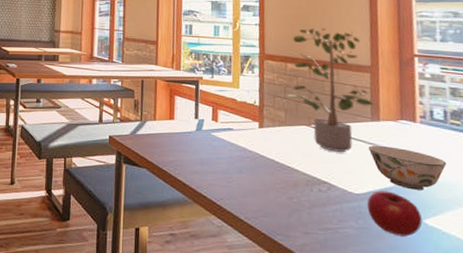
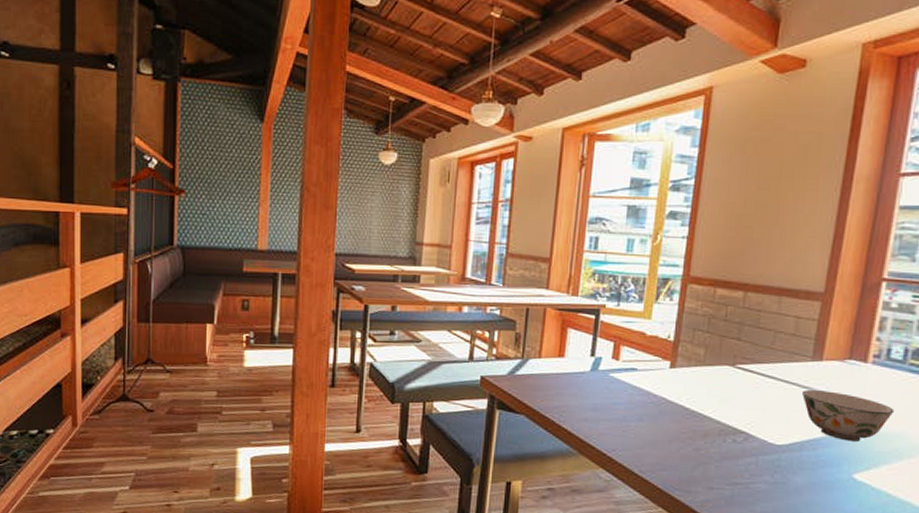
potted plant: present [285,27,374,152] -> none [708,242,819,397]
apple: present [367,191,422,237] -> none [788,442,851,493]

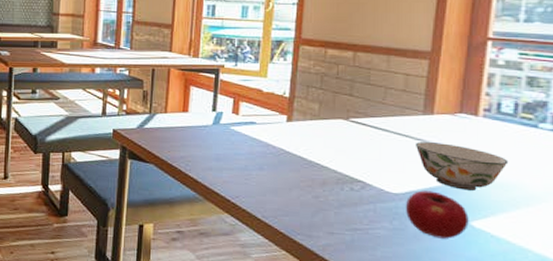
apple: none [788,442,851,493] -> present [406,190,469,239]

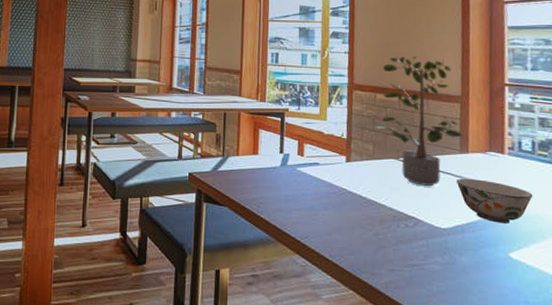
potted plant: none [321,6,429,149] -> present [373,56,463,186]
apple: present [406,190,469,239] -> none [453,225,507,271]

